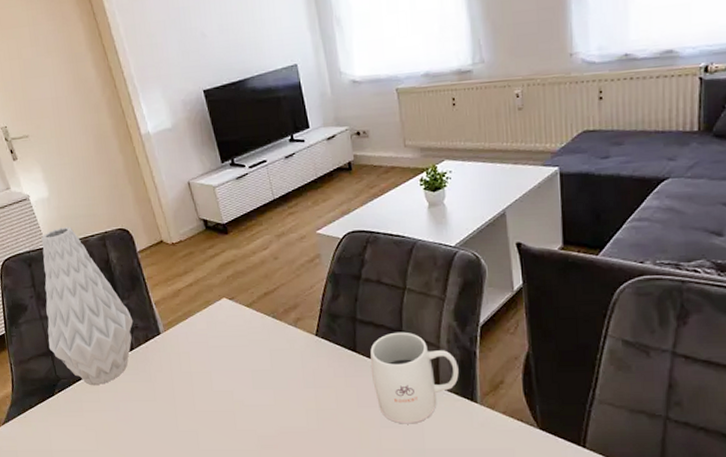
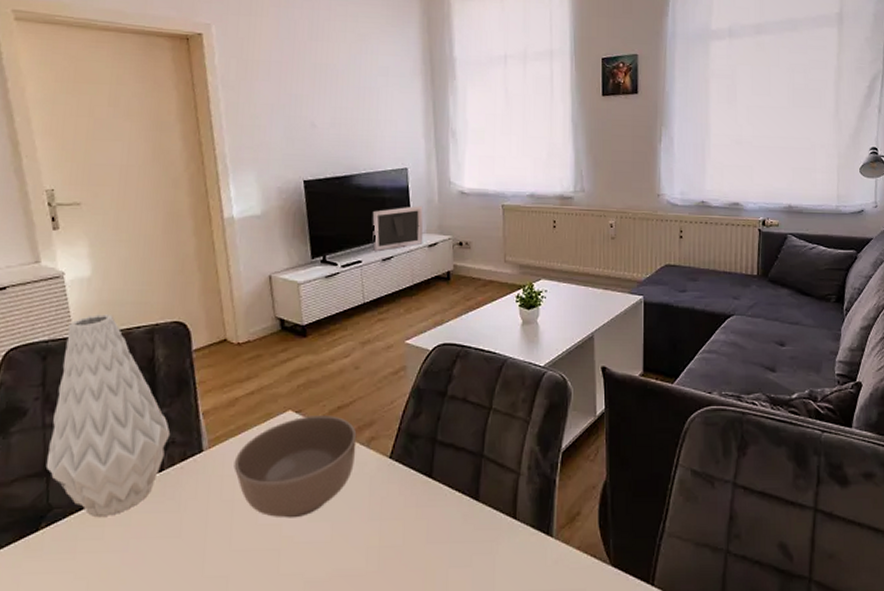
bowl: none [186,301,286,386] -> present [234,415,357,518]
picture frame: none [270,100,322,151] -> present [372,206,423,252]
mug: present [370,331,459,424] -> none [445,456,537,563]

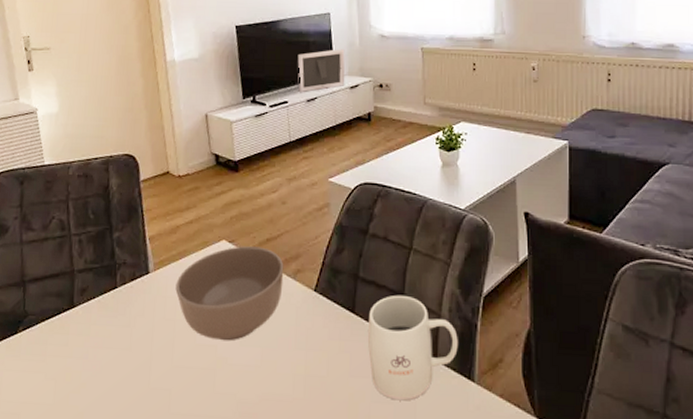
vase: present [45,313,171,518] -> none [22,145,123,327]
mug: none [445,456,537,563] -> present [367,294,458,401]

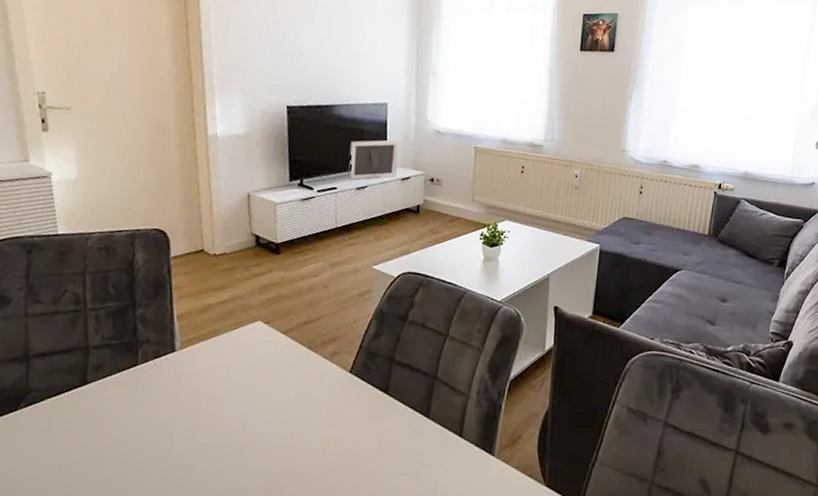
bowl: present [175,246,284,341] -> none [203,327,321,419]
mug: present [367,294,458,401] -> none [398,377,483,474]

